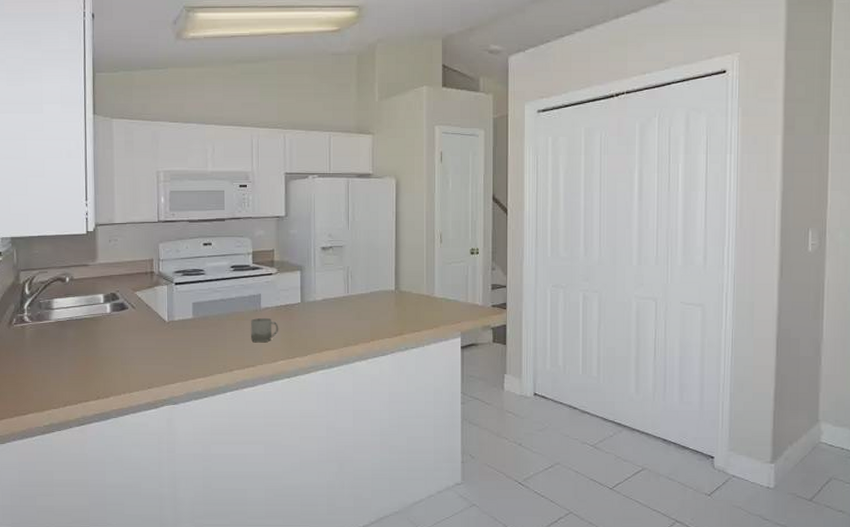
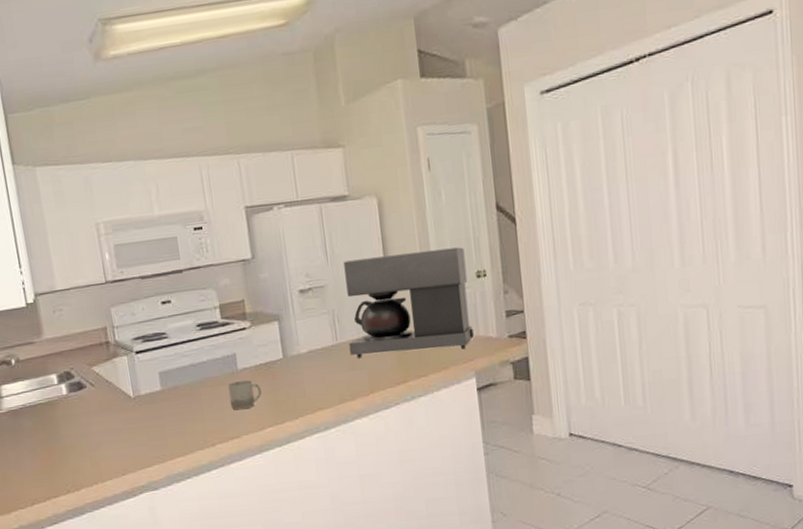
coffee maker: none [358,227,464,312] -> present [343,247,475,359]

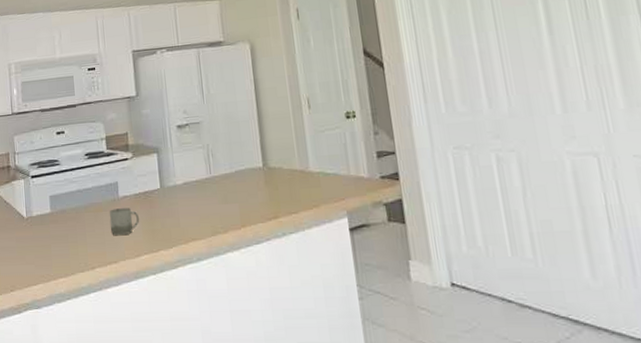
coffee maker: present [343,247,475,359] -> none [218,89,346,192]

